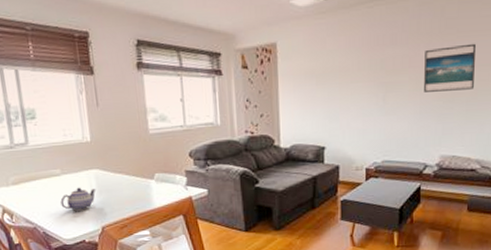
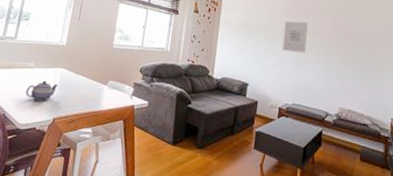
wall art: none [363,54,394,97] -> present [282,21,308,53]
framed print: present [424,43,475,92] -> none [329,23,368,59]

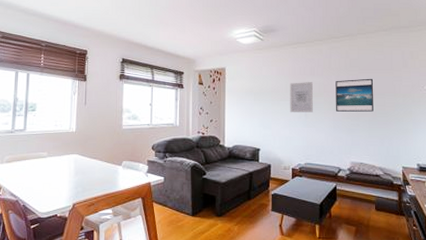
teapot: present [25,80,58,101] -> none [42,168,74,188]
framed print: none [329,23,368,59] -> present [335,78,373,112]

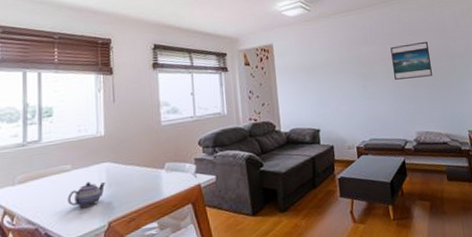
teapot: none [42,168,74,188] -> present [68,181,106,208]
wall art: present [290,82,313,112] -> none [343,51,371,86]

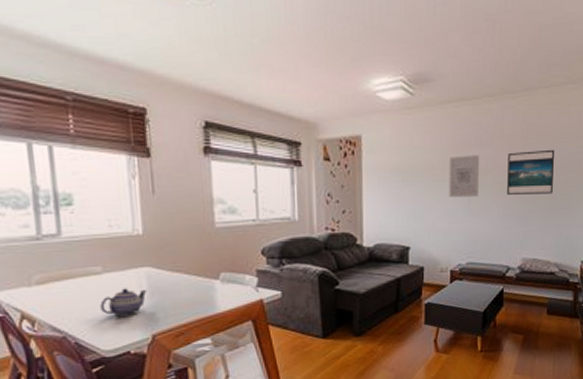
wall art: none [343,51,371,86] -> present [449,155,479,197]

